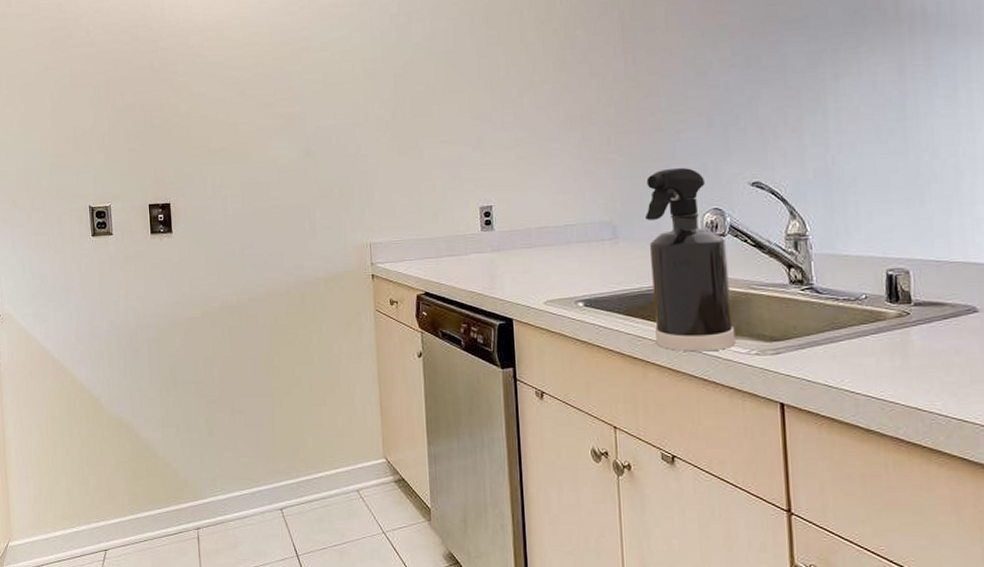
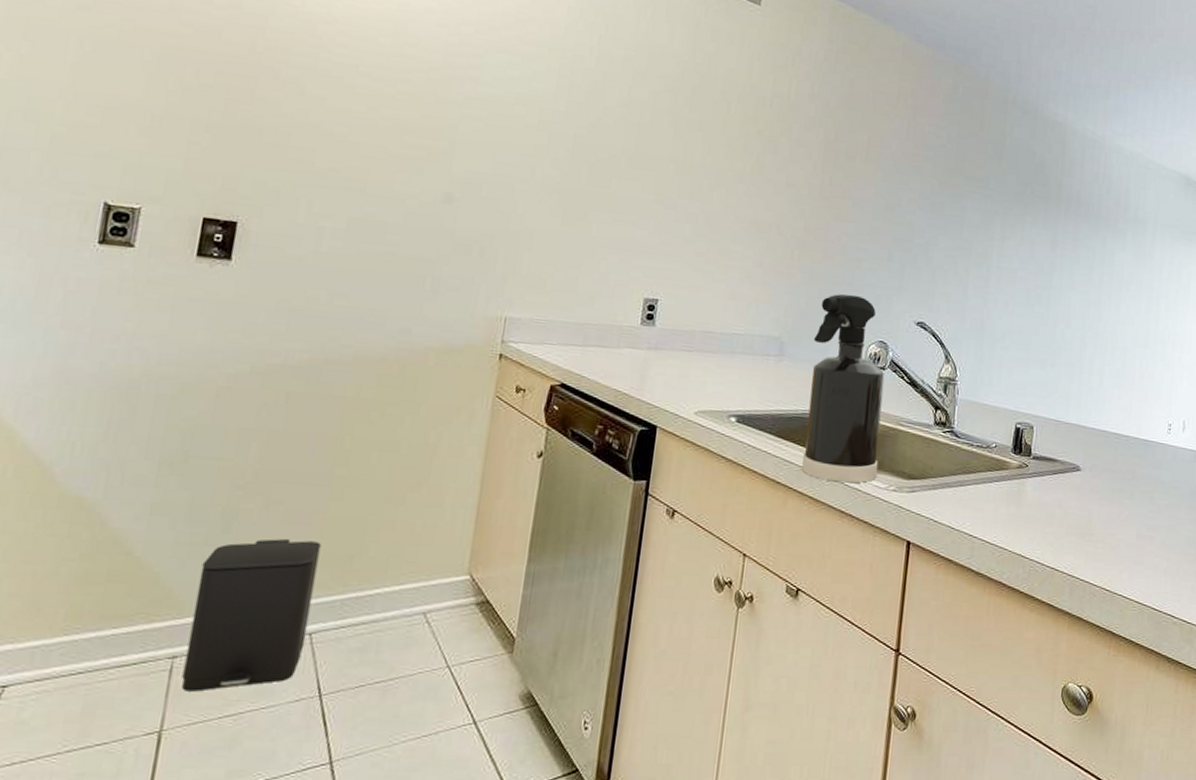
pedal bin: none [201,439,279,553] -> present [182,539,321,692]

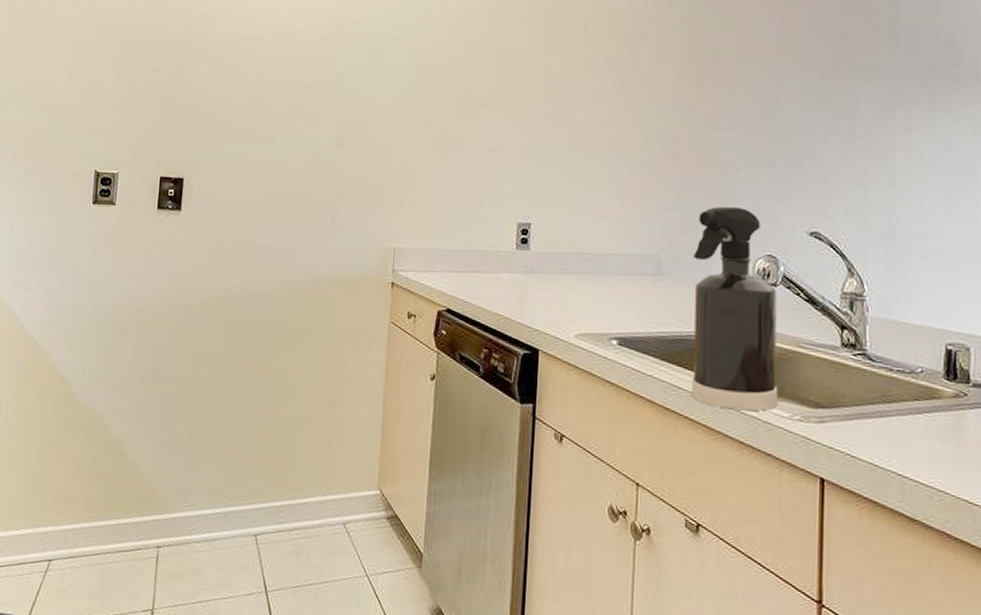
pedal bin: present [182,539,321,692] -> none [165,449,260,578]

